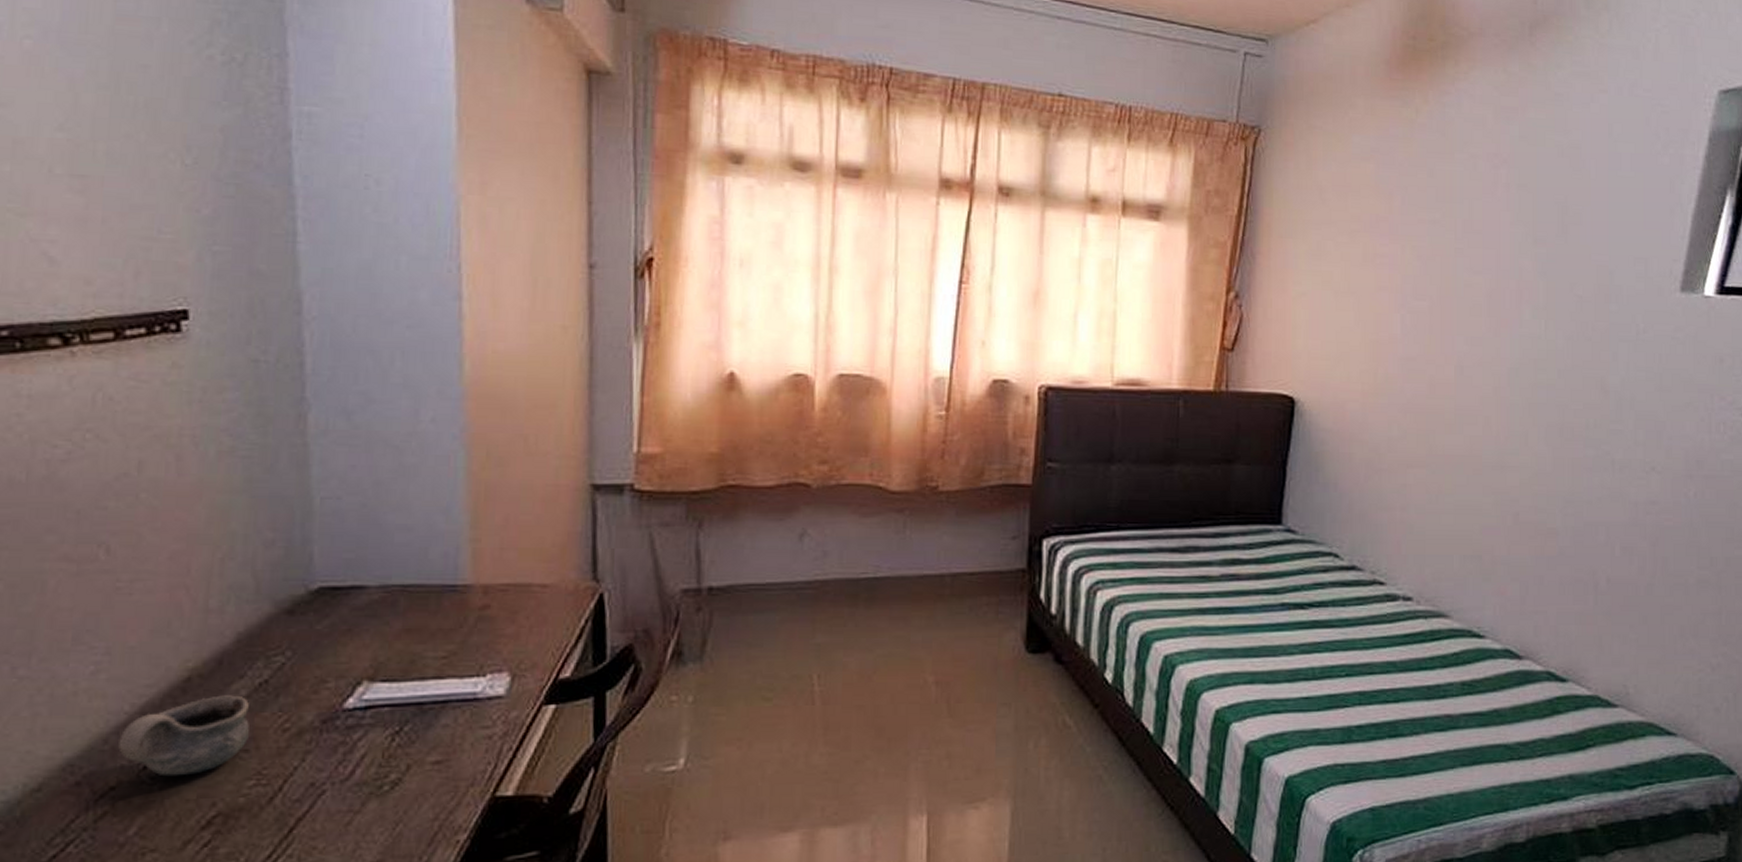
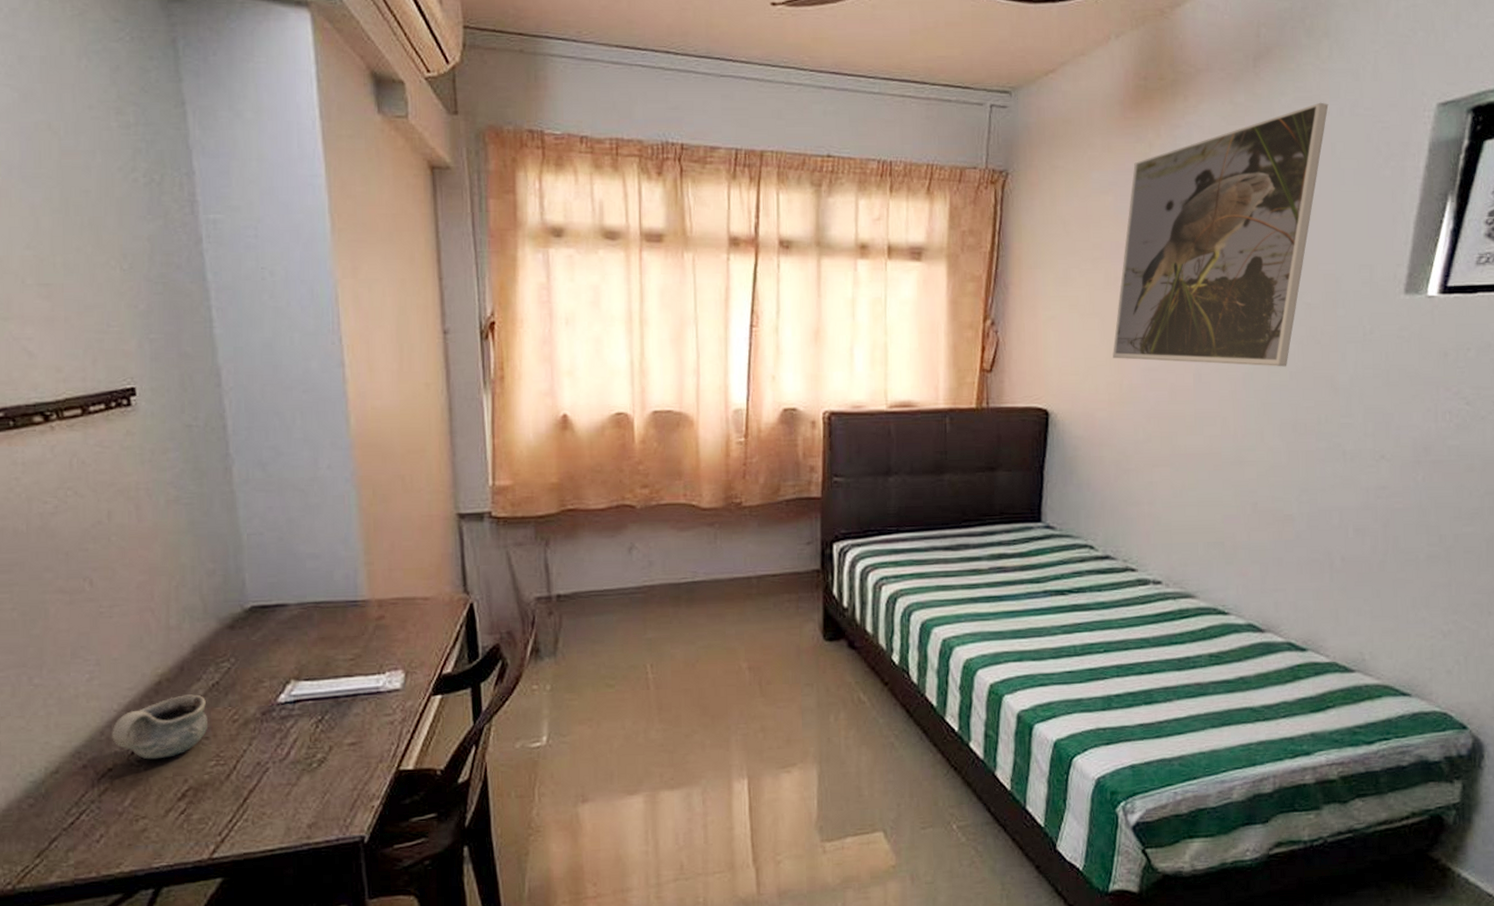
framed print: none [1368,79,1607,364] -> present [1113,102,1329,367]

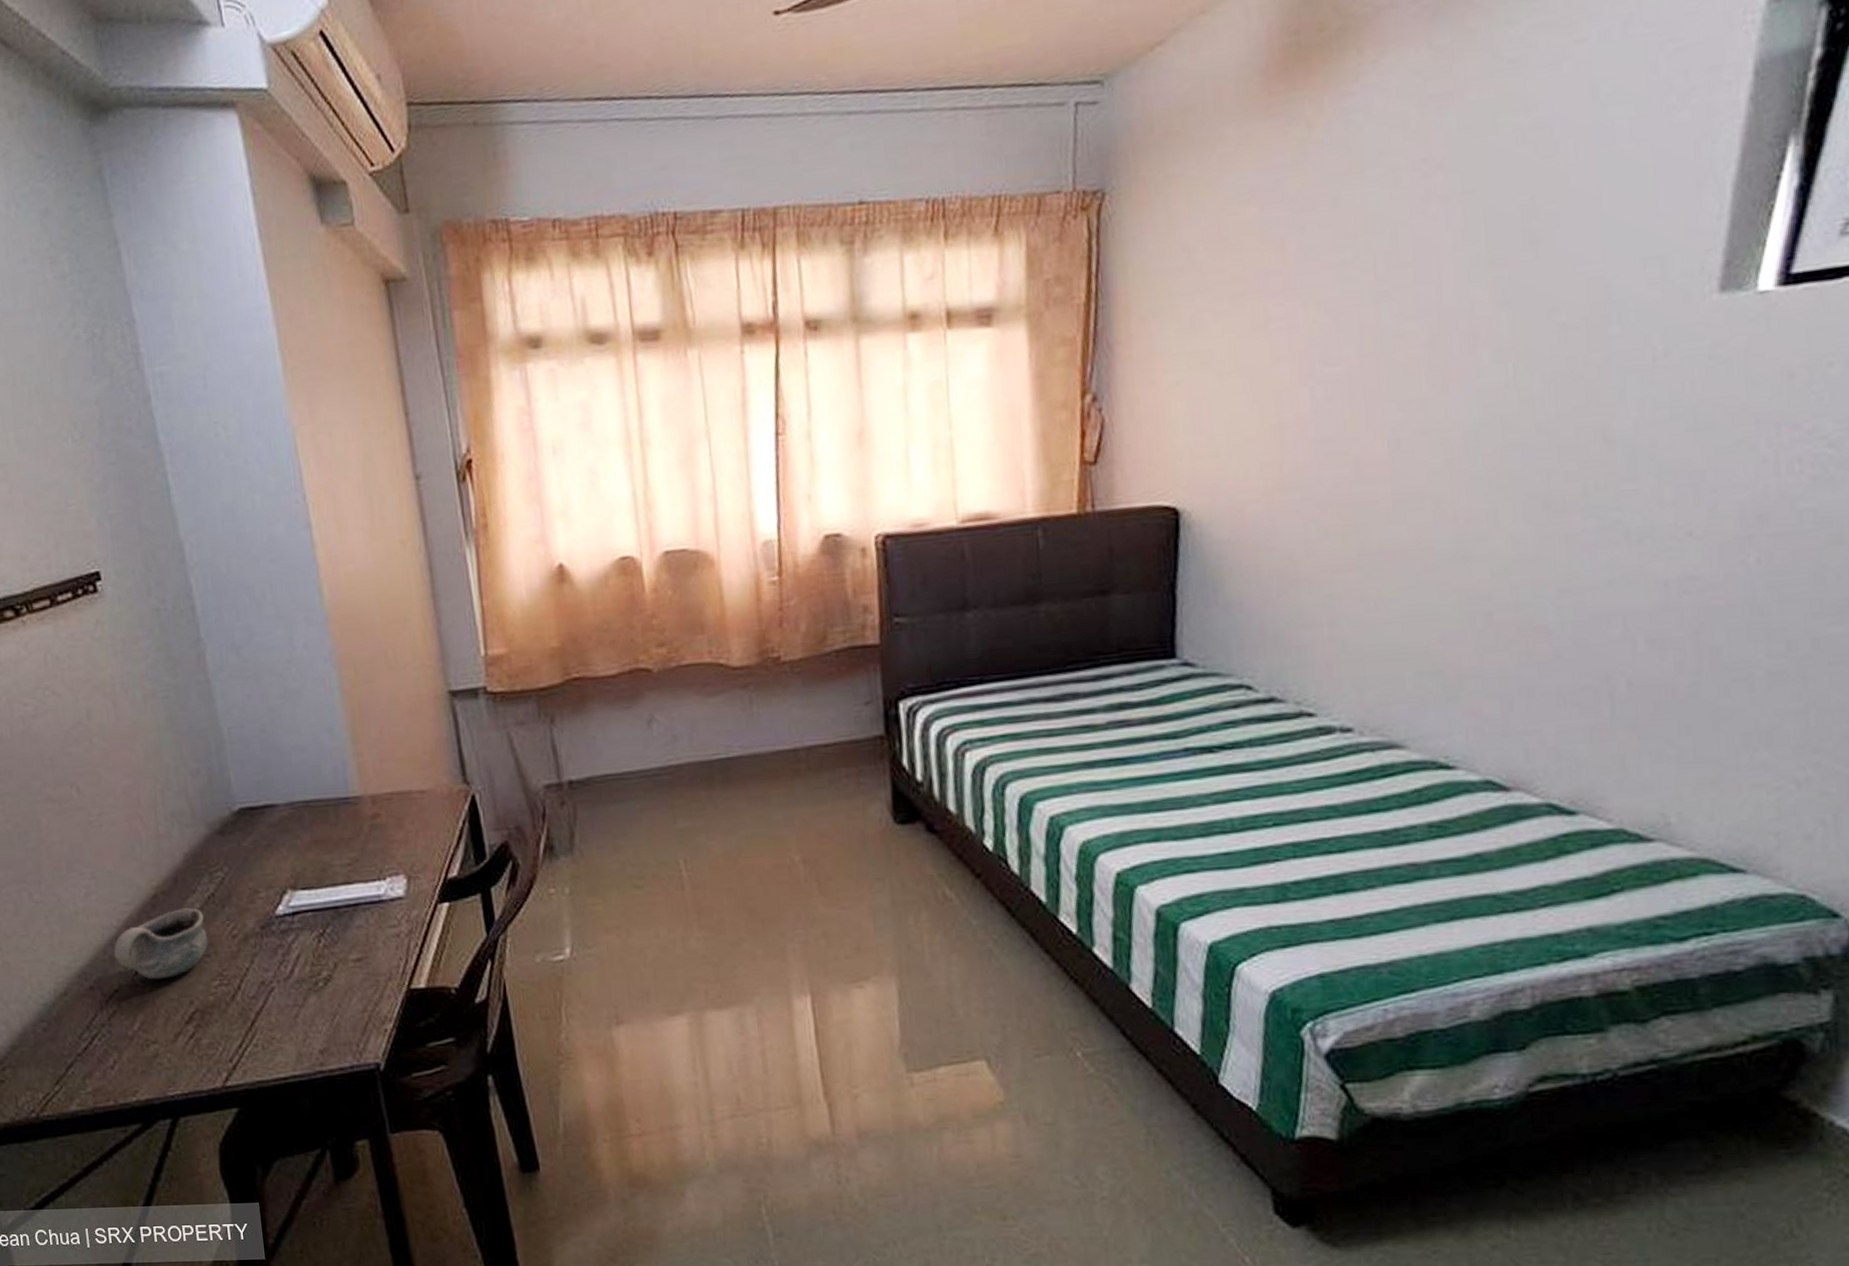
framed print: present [1113,102,1329,367] -> none [1267,25,1585,430]

